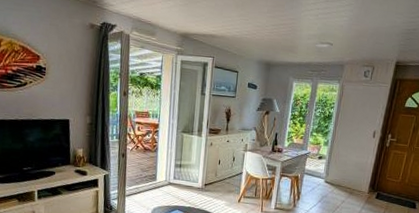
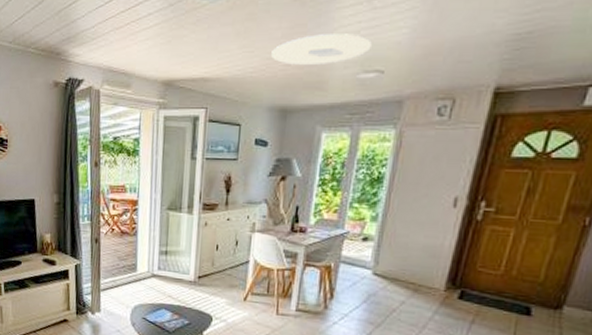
ceiling light: none [260,13,325,35] -> present [271,34,372,65]

